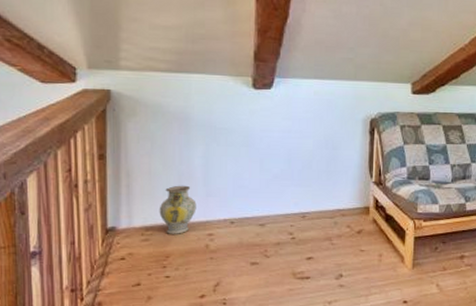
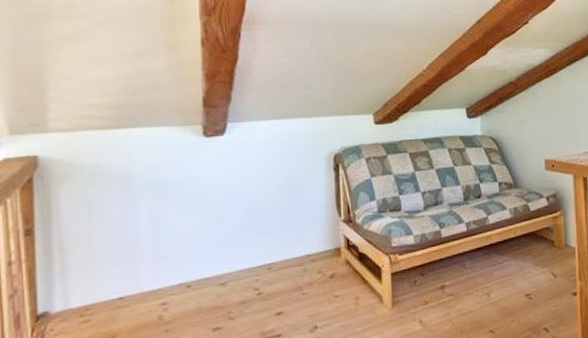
ceramic jug: present [159,185,197,234] -> none [100,251,146,311]

